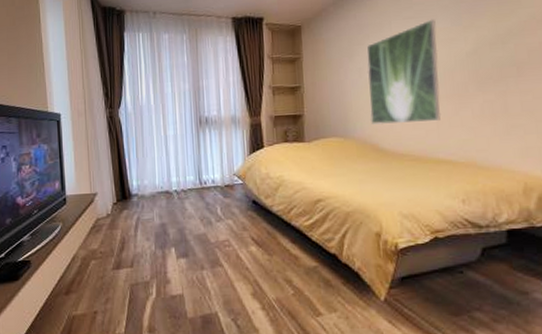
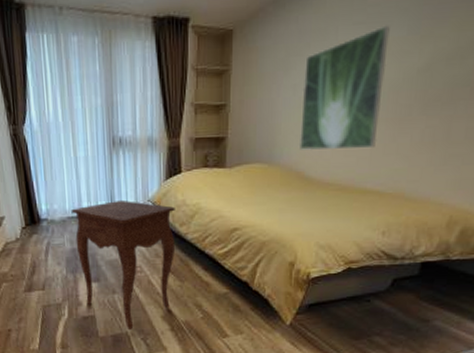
side table: none [161,174,262,310] -> present [71,199,175,331]

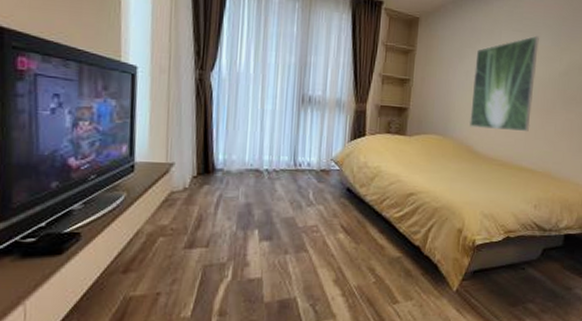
side table: present [71,199,175,331] -> none [250,156,357,296]

